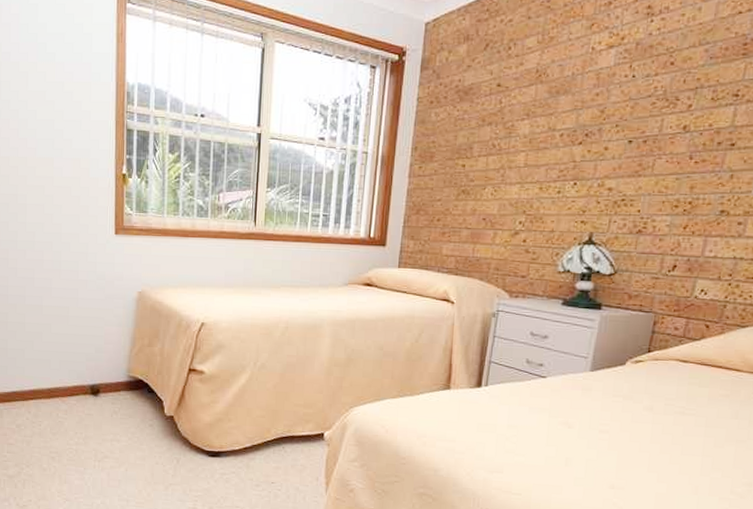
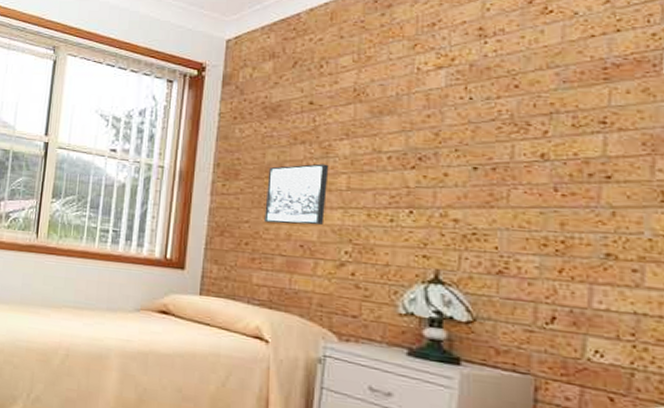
wall art: none [454,143,511,201] -> present [264,163,329,226]

